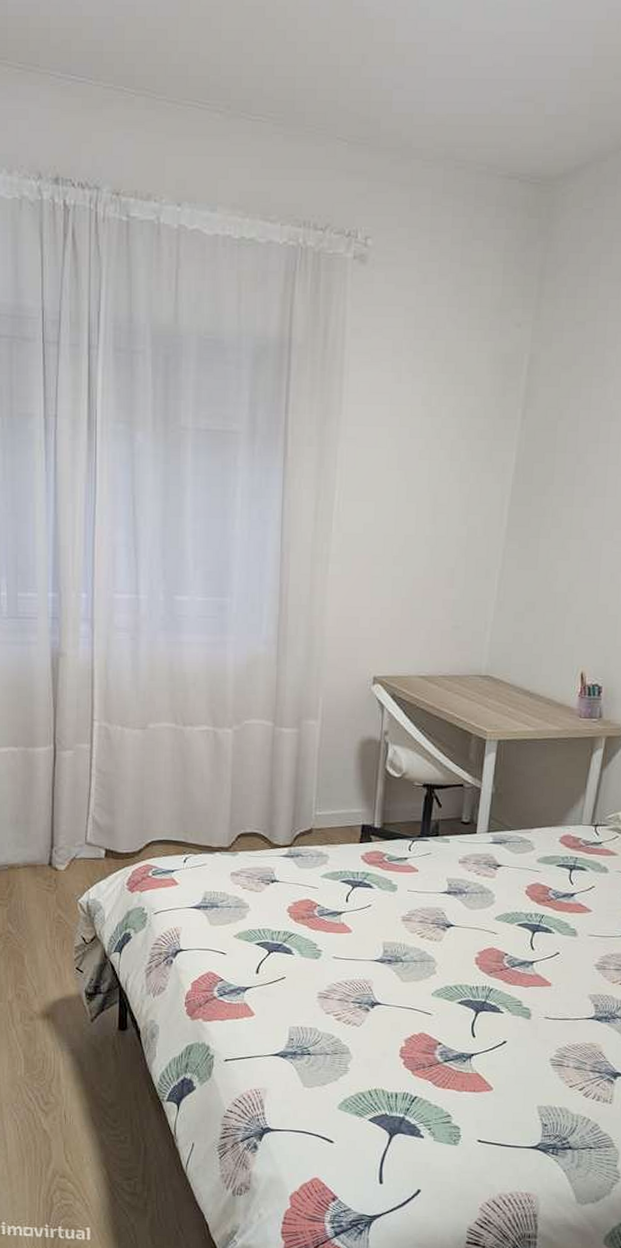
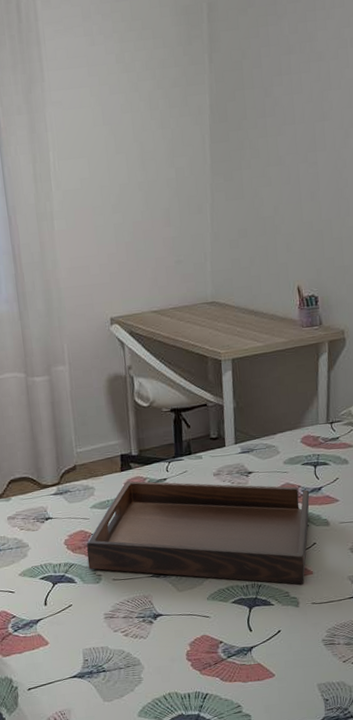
serving tray: none [309,854,561,995] -> present [86,481,310,585]

